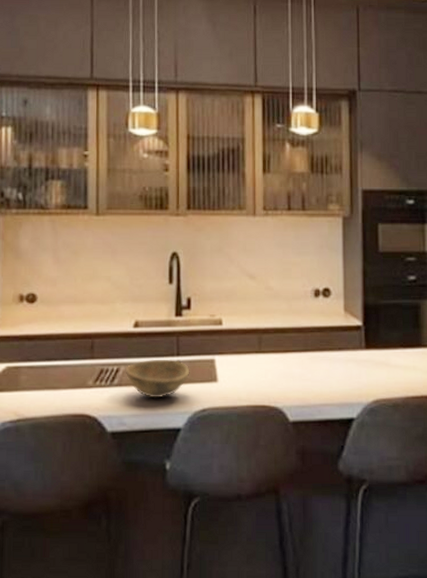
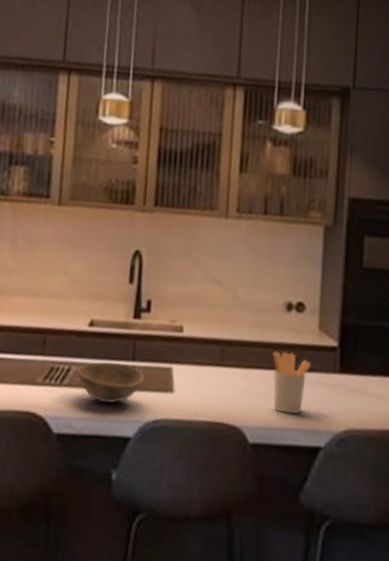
utensil holder: none [305,334,340,391] -> present [272,351,311,414]

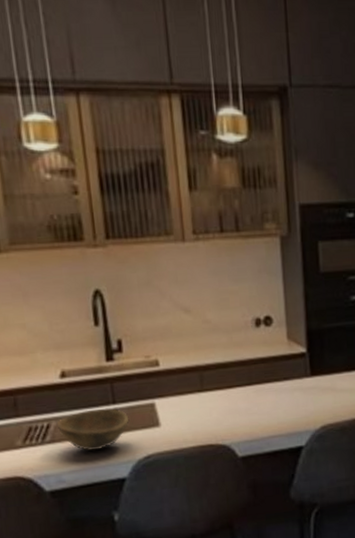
utensil holder: present [272,351,311,414] -> none [248,365,285,423]

